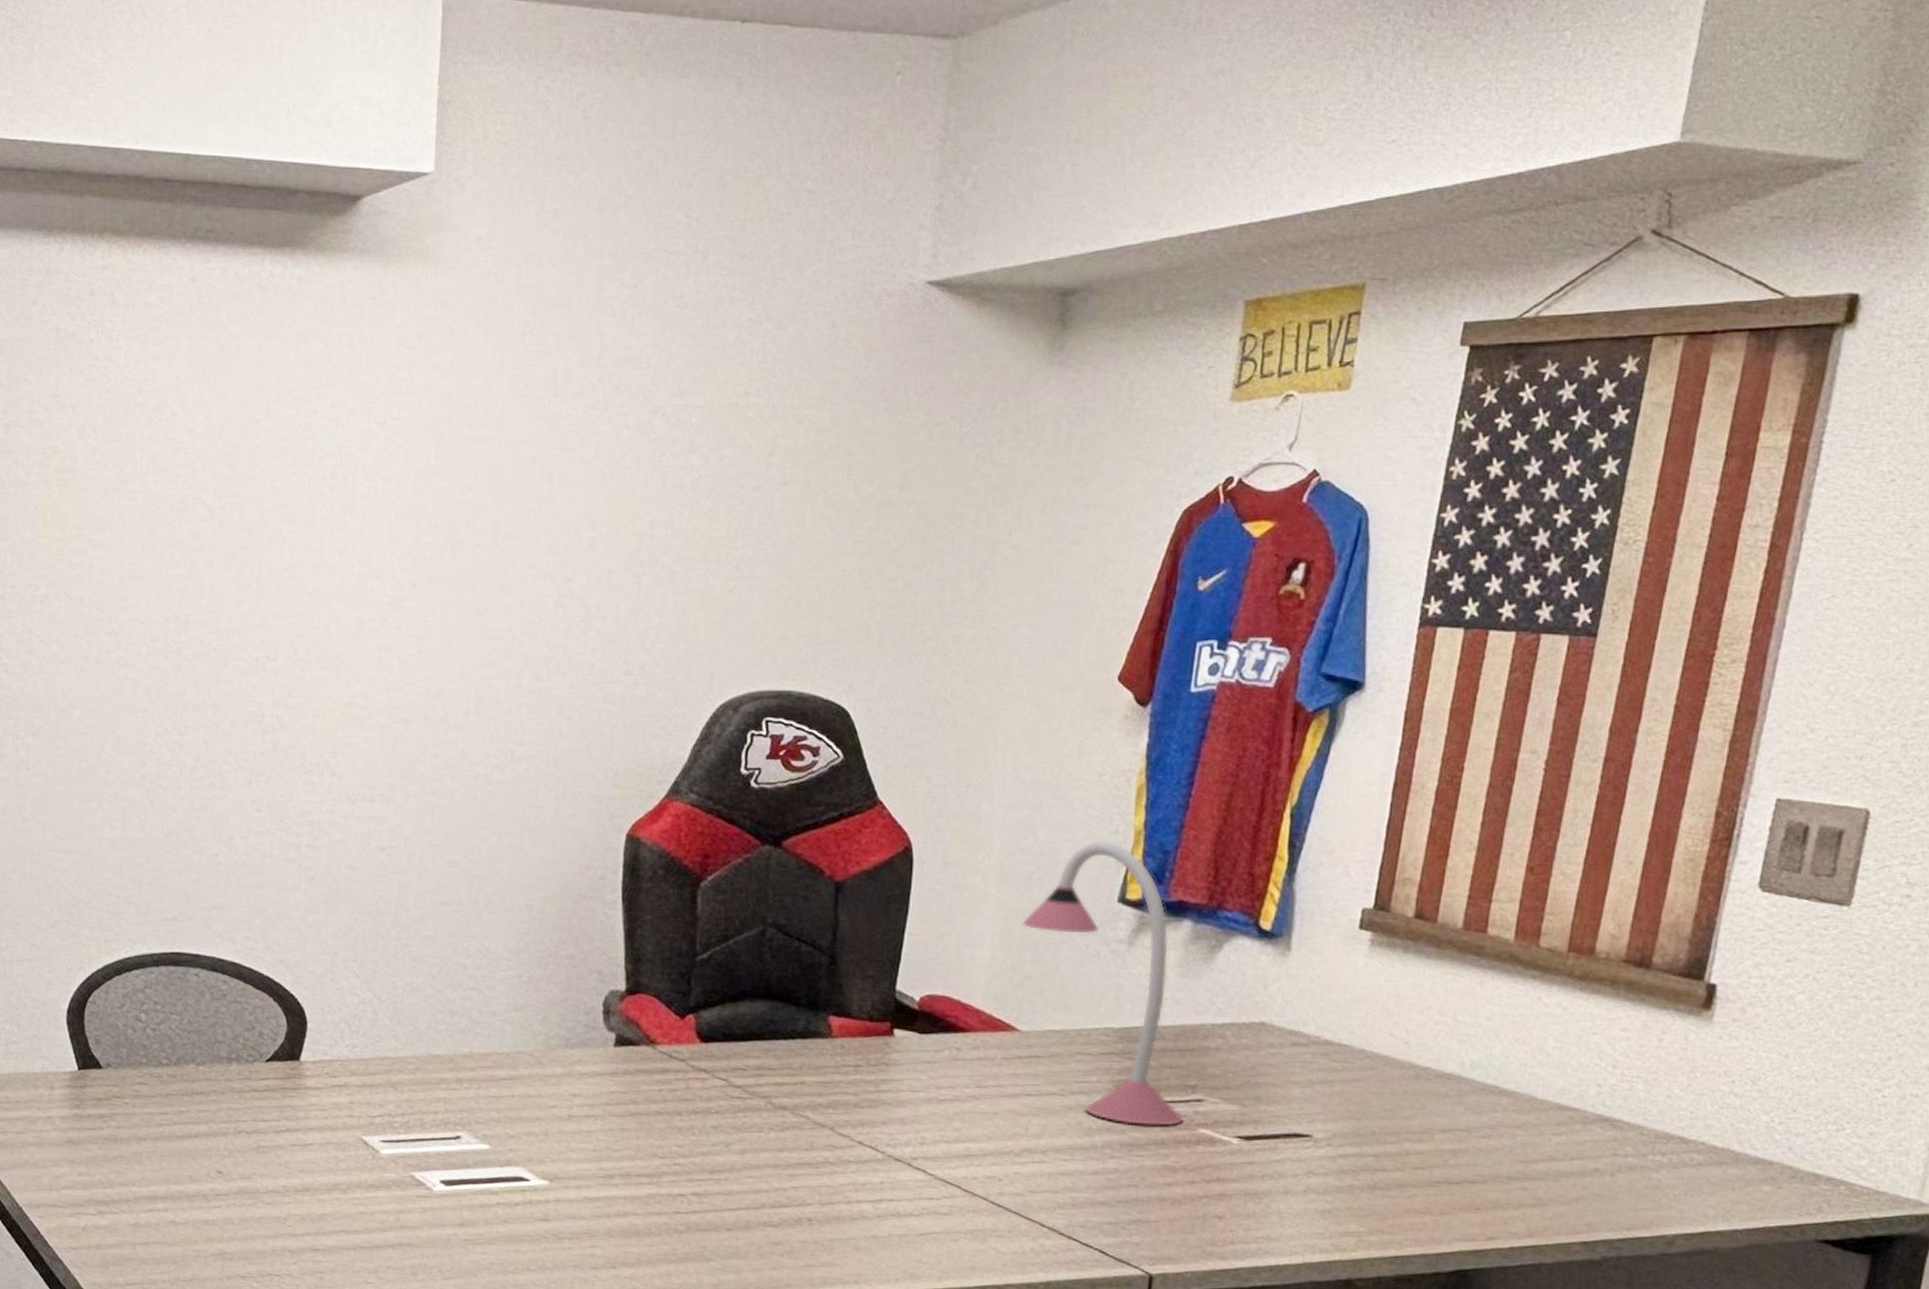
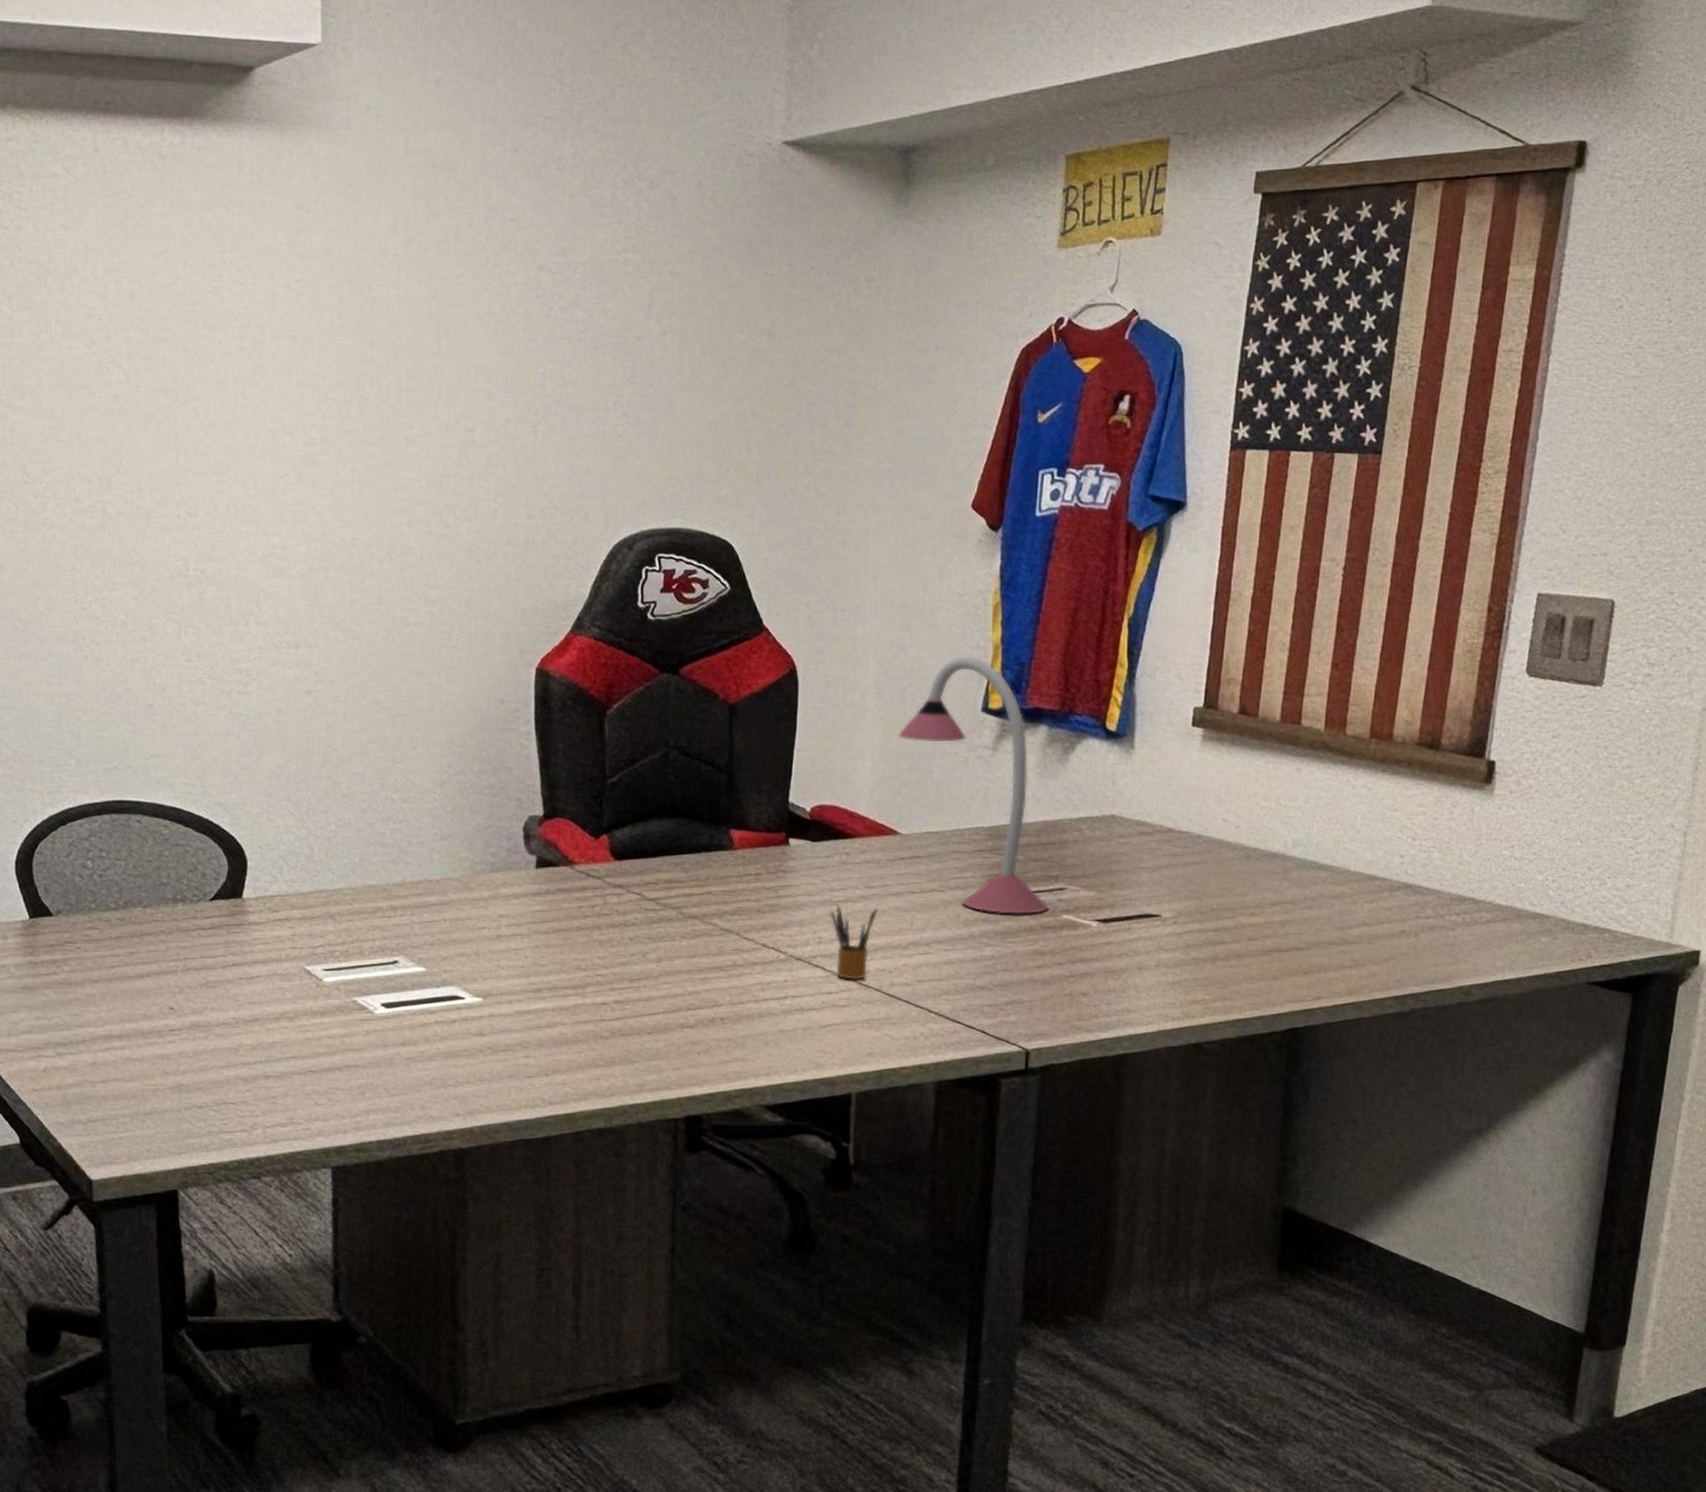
pencil box: none [935,1103,989,1186] -> present [830,904,877,980]

